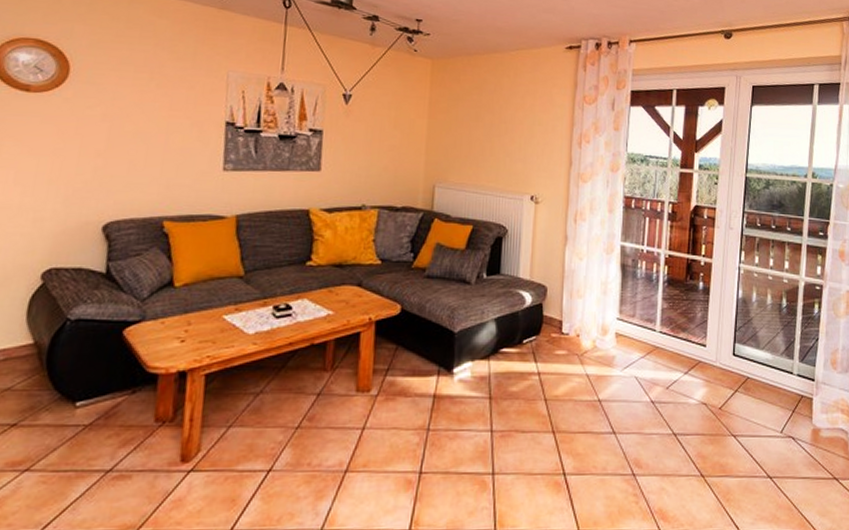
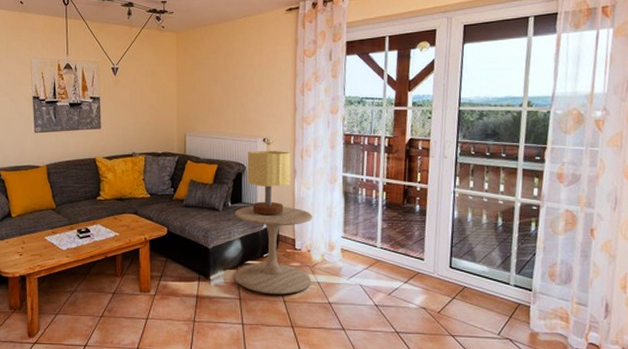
side table: none [484,279,585,391] -> present [234,206,313,295]
table lamp: none [508,210,563,290] -> present [247,150,291,214]

